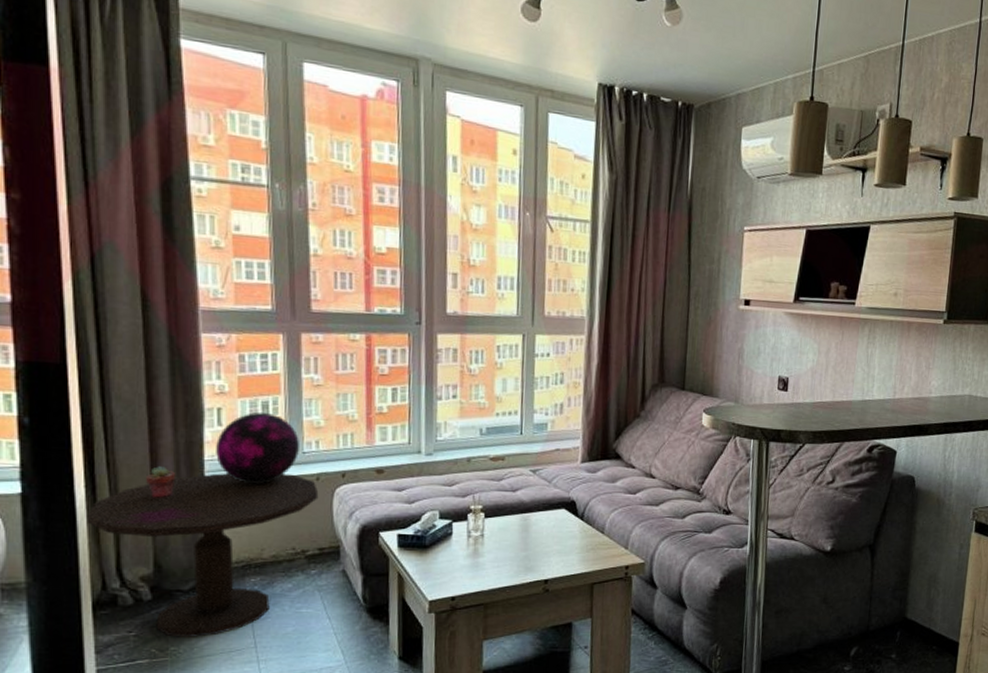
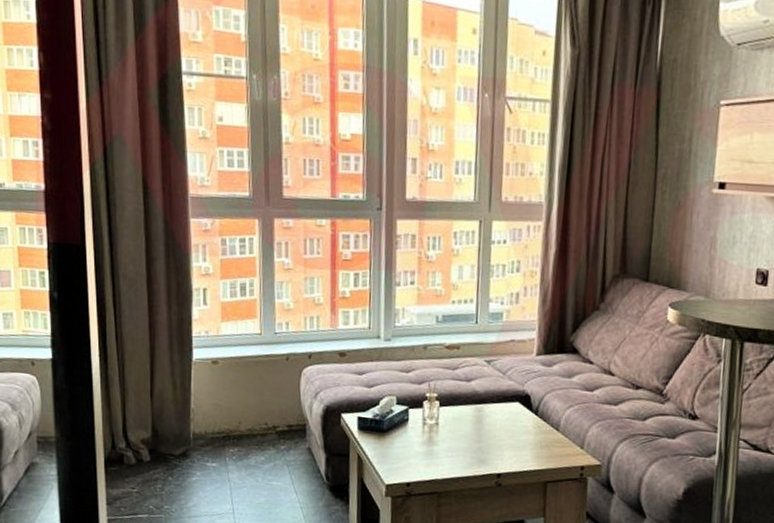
side table: present [87,473,319,639] -> none [100,348,288,499]
potted succulent: present [146,466,176,498] -> none [146,340,170,370]
decorative orb: present [216,412,299,484] -> none [202,293,272,361]

